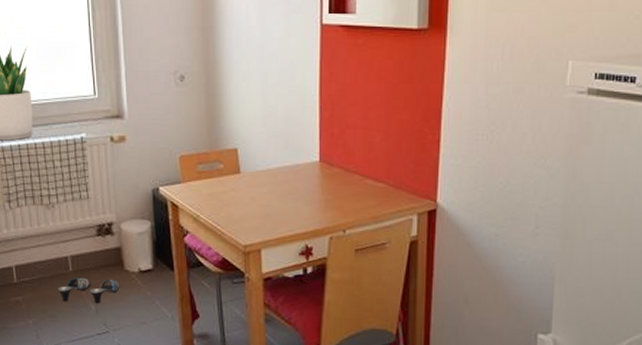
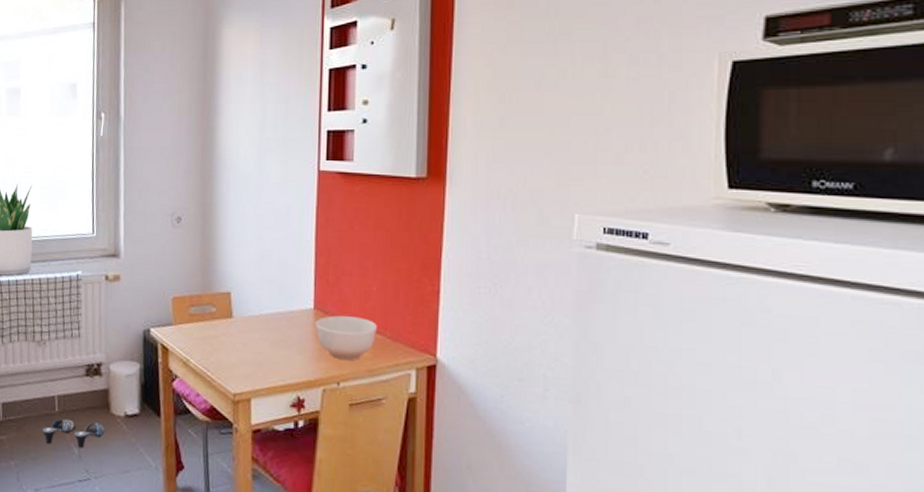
bowl: none [322,167,382,208] -> present [316,315,378,360]

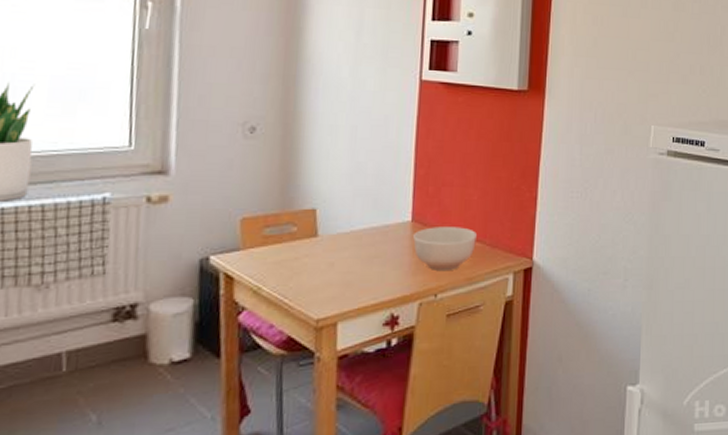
slippers: present [42,419,105,448] -> none [39,377,140,416]

